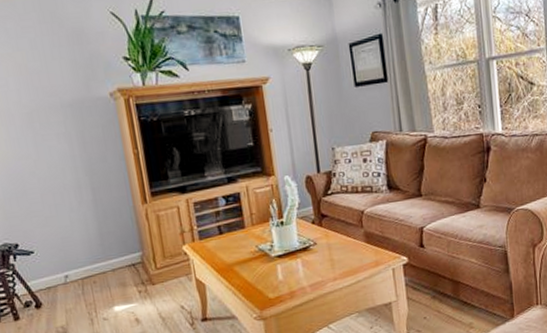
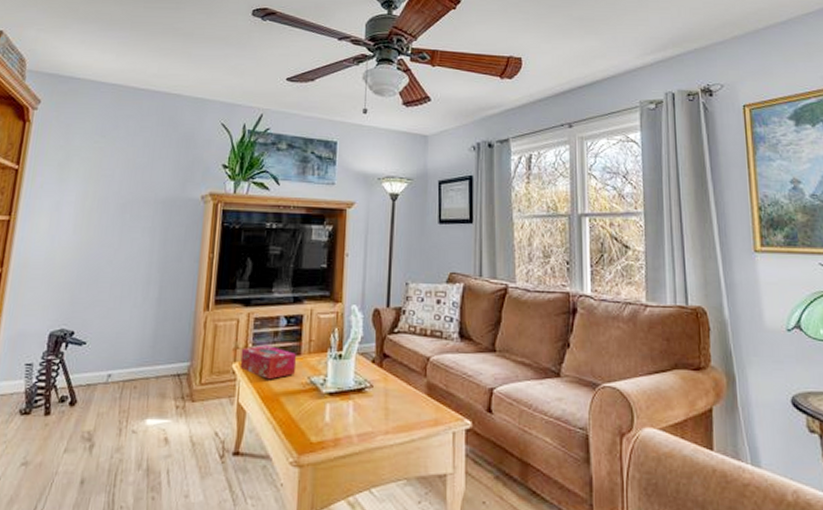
tissue box: none [188,225,243,255] -> present [240,345,296,380]

